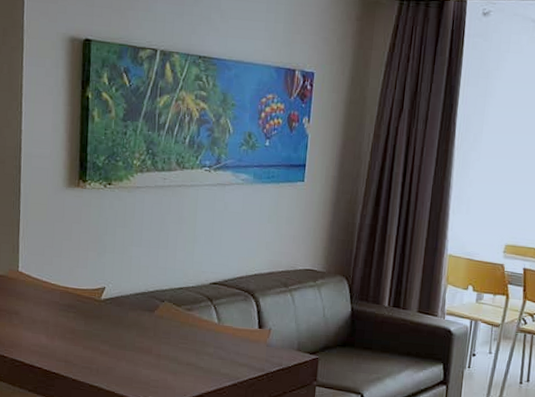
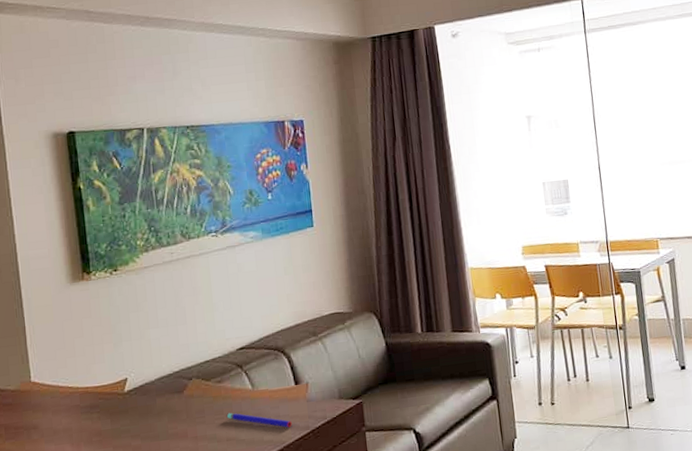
pen: none [190,340,250,367] -> present [226,412,293,428]

